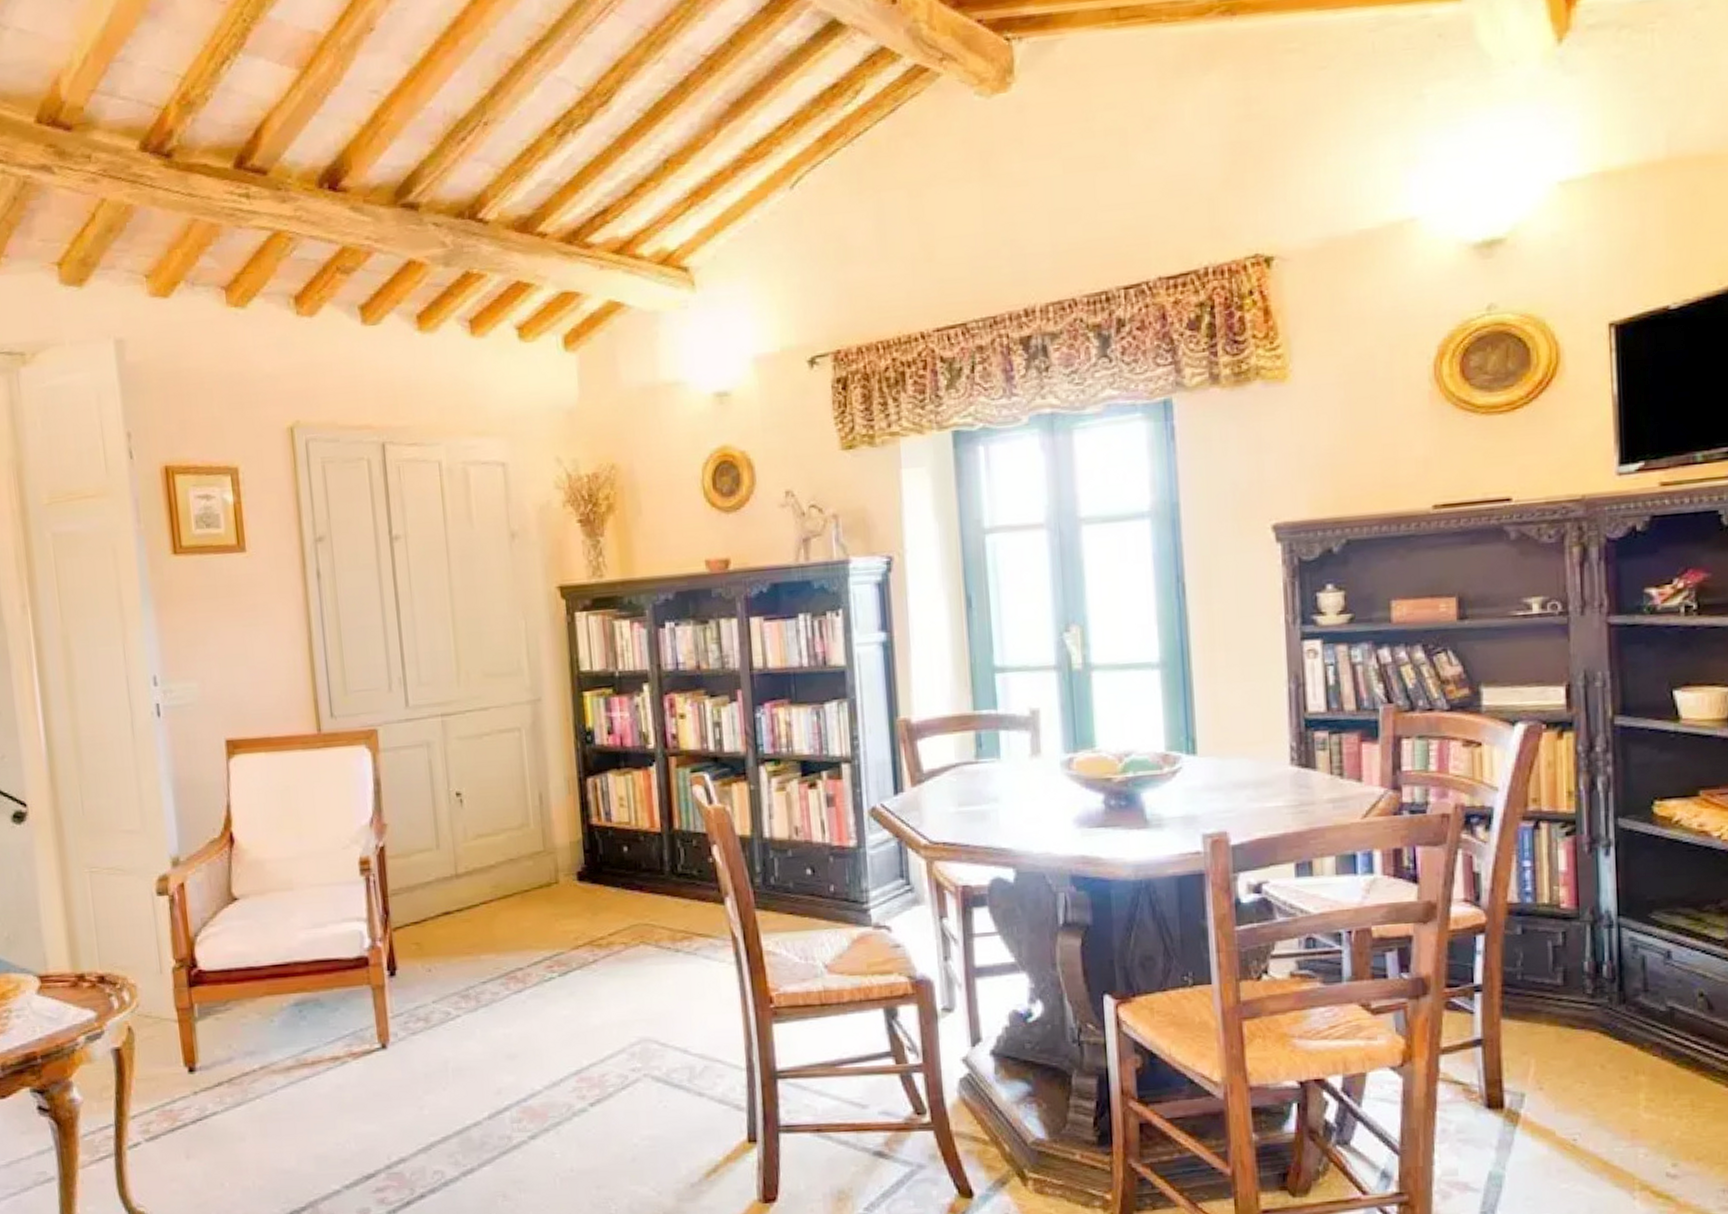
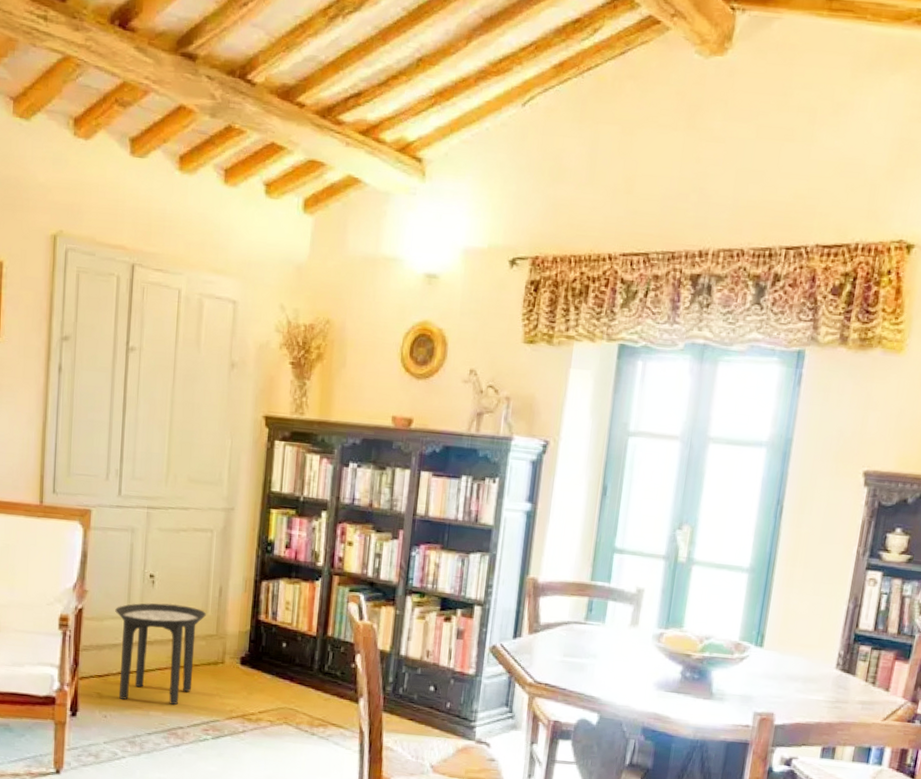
side table: none [422,822,528,946] -> present [115,603,206,705]

